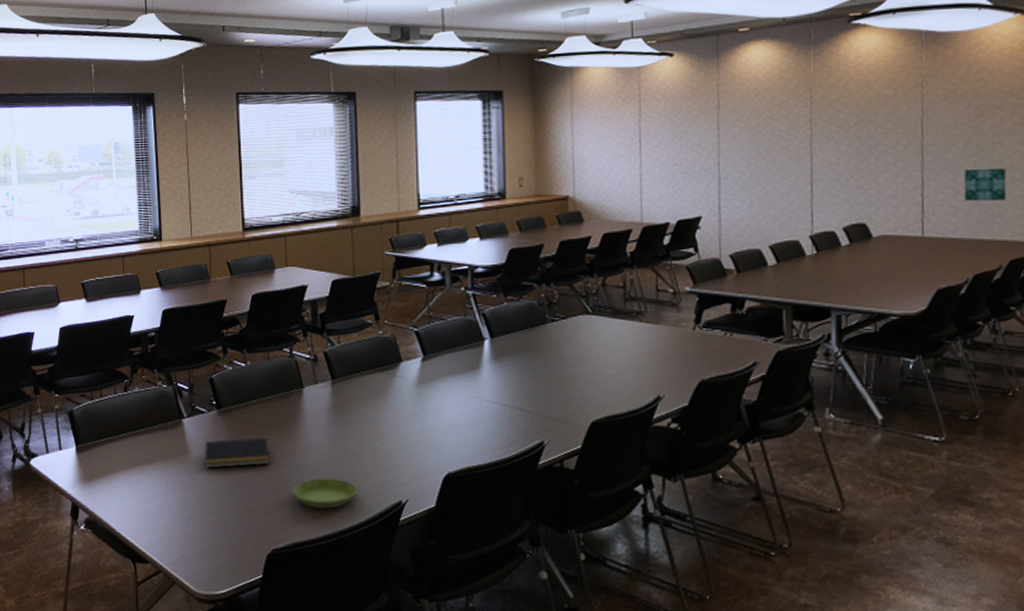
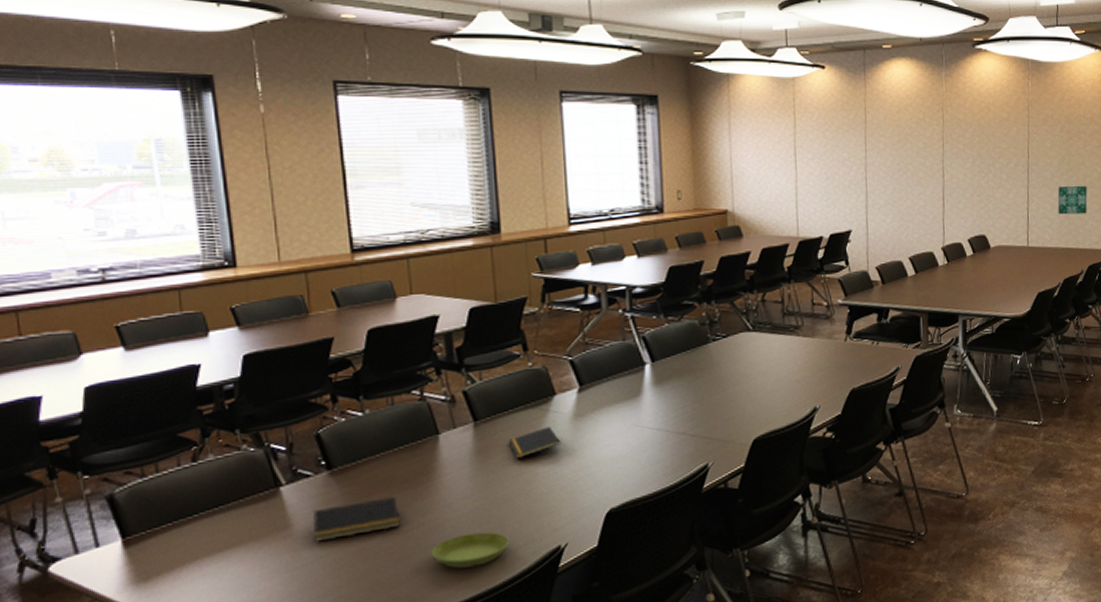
notepad: none [360,390,406,417] -> present [508,426,561,459]

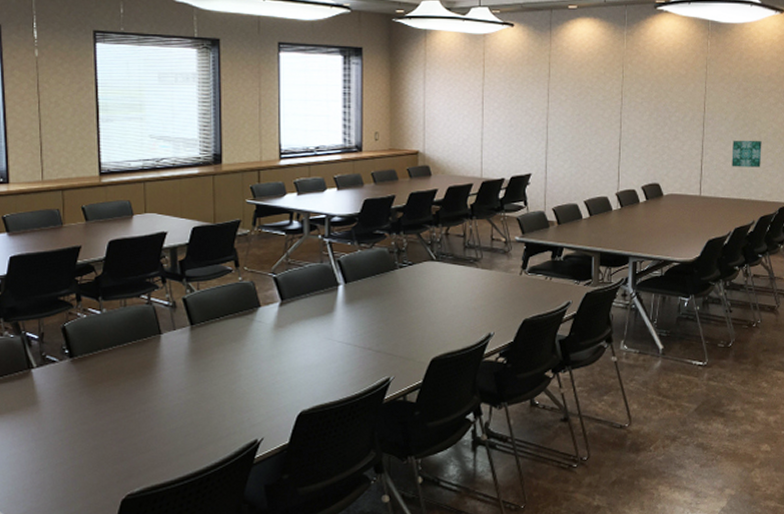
notepad: present [312,497,400,542] -> none [55,385,125,418]
saucer: present [431,532,510,569] -> none [149,422,215,451]
notepad: present [508,426,561,459] -> none [218,334,263,361]

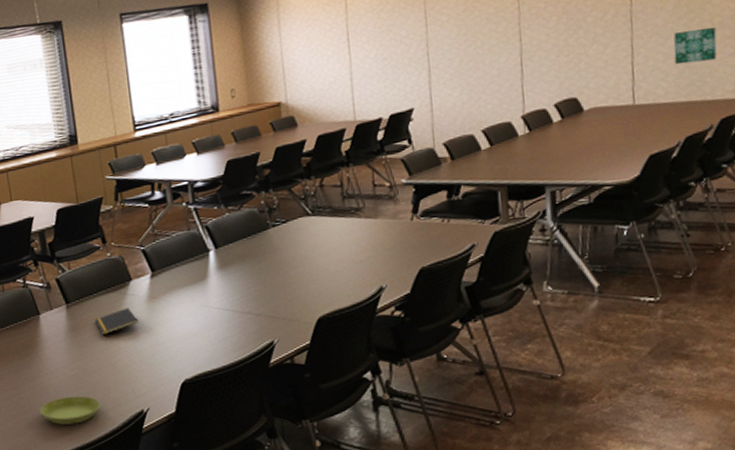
saucer: none [149,422,215,451] -> present [40,396,101,425]
notepad: none [218,334,263,361] -> present [94,307,139,335]

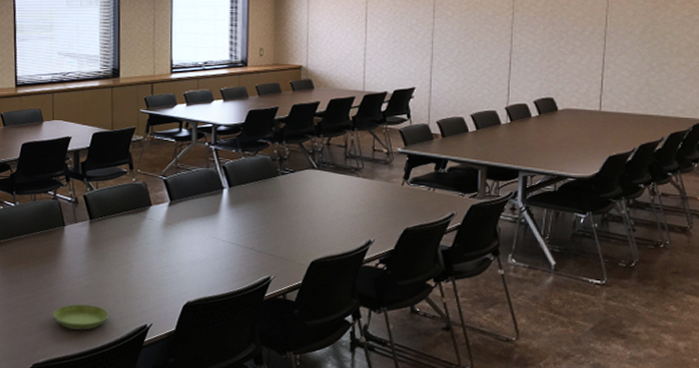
notepad: present [94,307,139,335] -> none [113,230,153,252]
wall art: present [673,26,717,65] -> none [637,54,673,82]

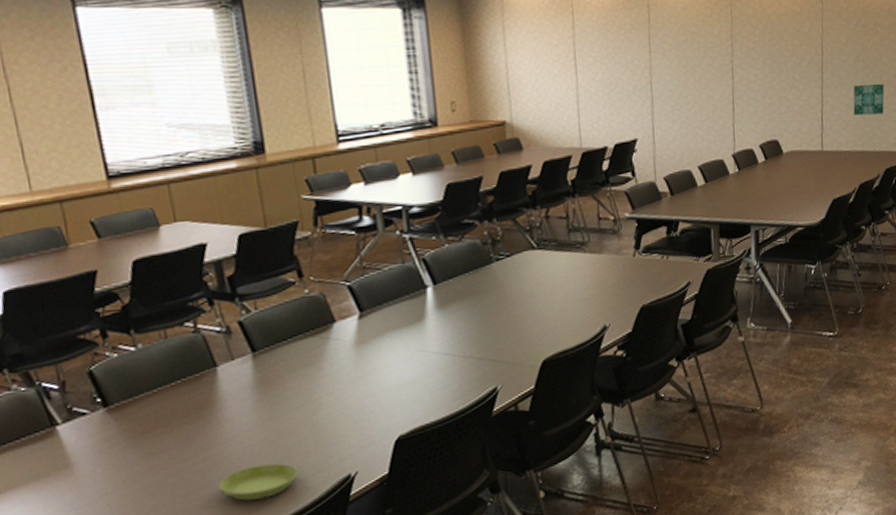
wall art: none [637,54,673,82] -> present [853,83,885,116]

